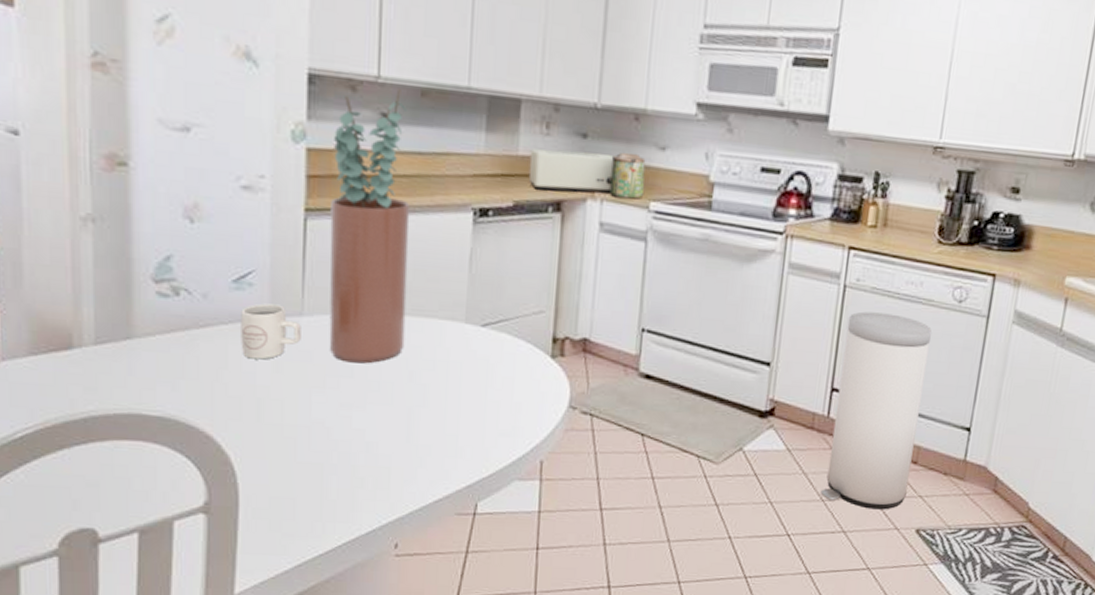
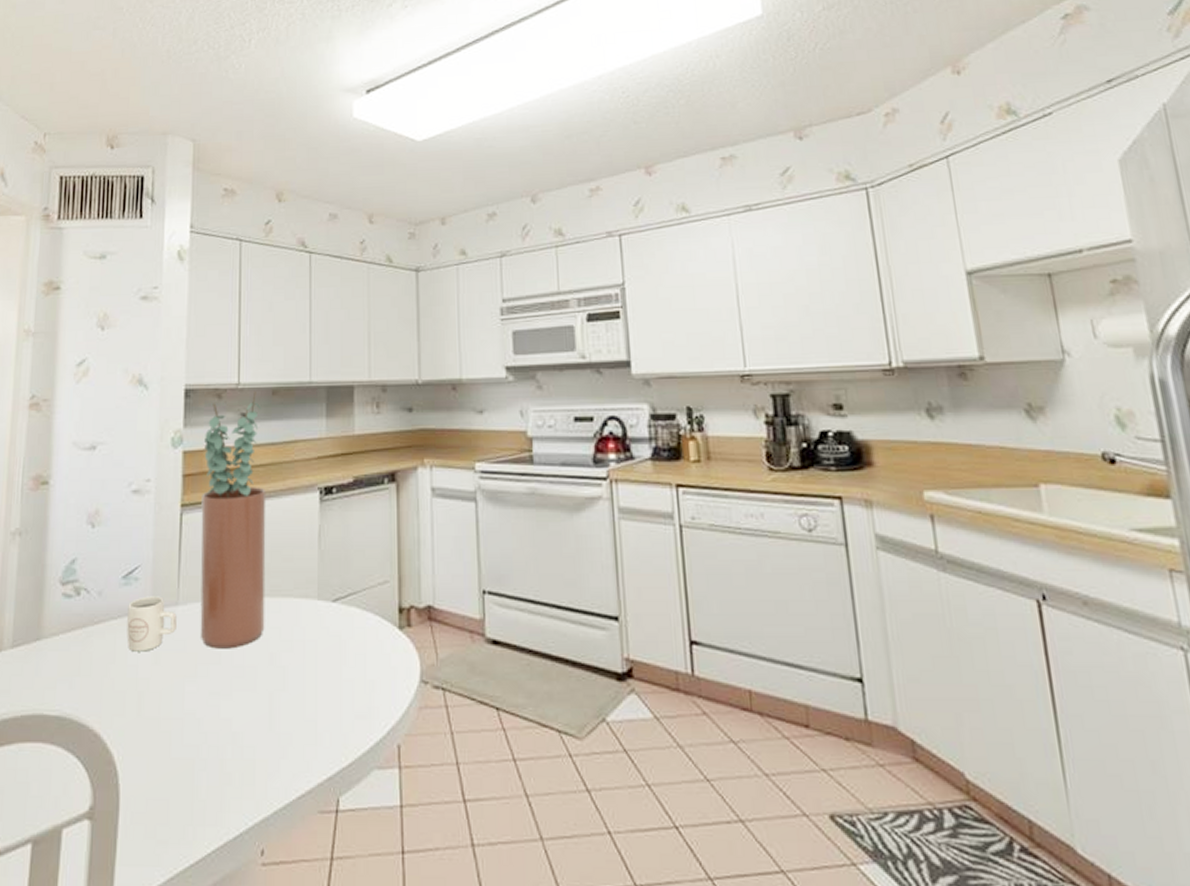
toaster: present [528,149,614,194] -> none [364,424,439,464]
canister: present [610,152,646,200] -> none [435,419,469,462]
pedal bin: present [820,311,933,510] -> none [691,551,806,790]

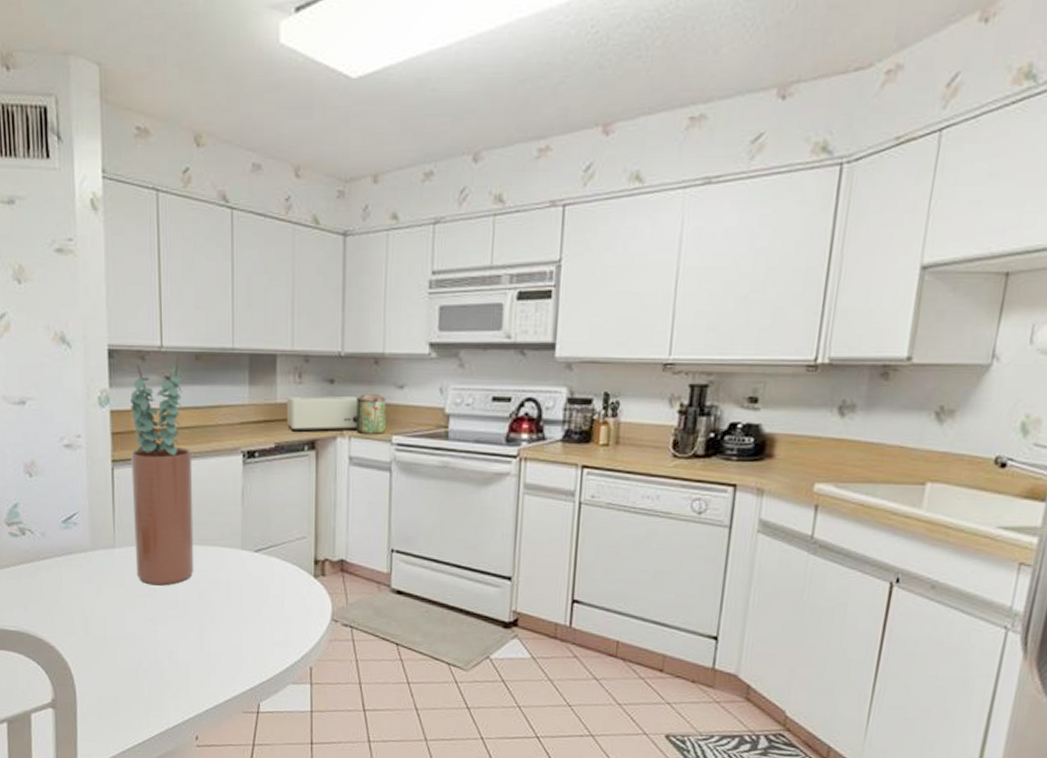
mug: present [127,596,177,652] -> none [69,539,115,585]
toaster: none [364,424,439,464] -> present [286,396,359,432]
canister: none [435,419,469,462] -> present [356,393,387,434]

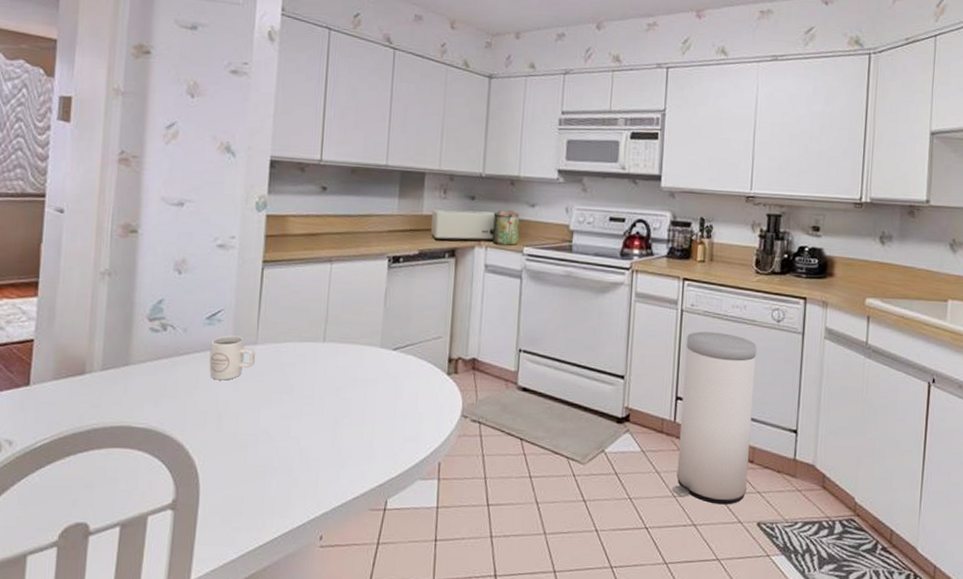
mug: none [69,539,115,585] -> present [209,335,255,381]
vase: present [130,354,194,586] -> none [276,167,341,382]
pedal bin: none [566,526,672,716] -> present [672,331,758,505]

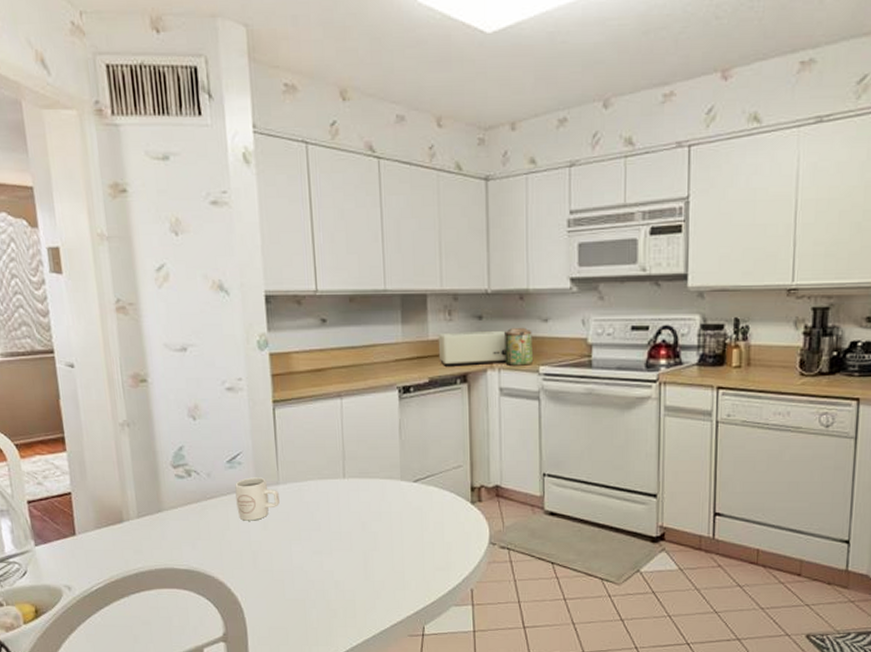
pedal bin: present [672,331,758,505] -> none [713,443,803,619]

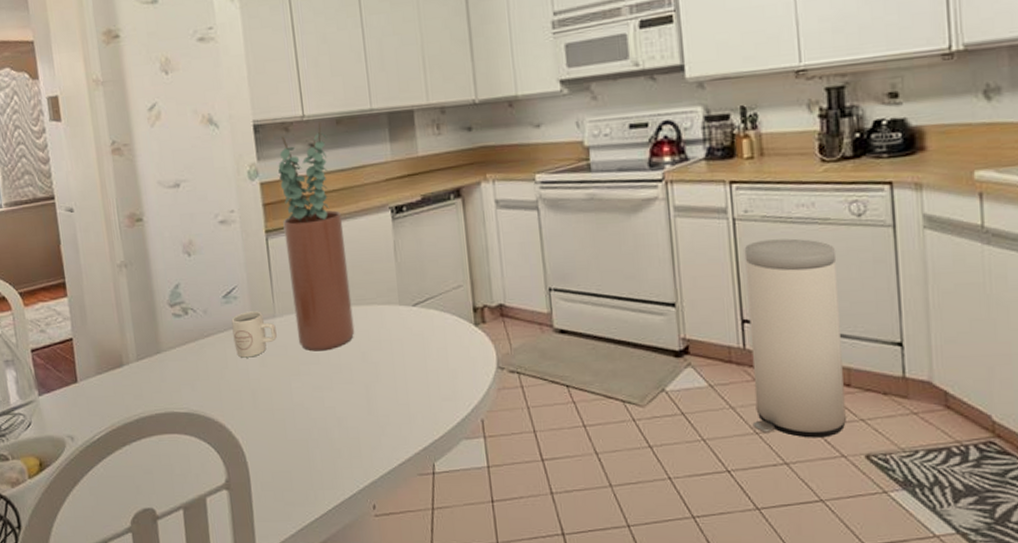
vase: none [288,297,356,519] -> present [278,121,355,351]
toaster: present [438,331,507,366] -> none [427,141,501,182]
canister: present [503,327,534,366] -> none [495,134,529,176]
pedal bin: none [713,443,803,619] -> present [744,238,846,438]

